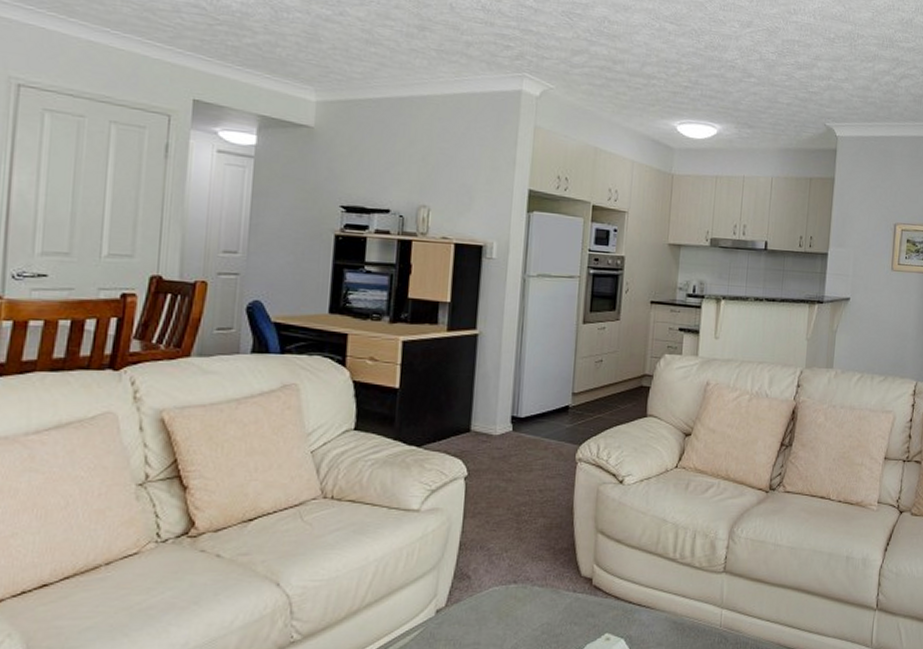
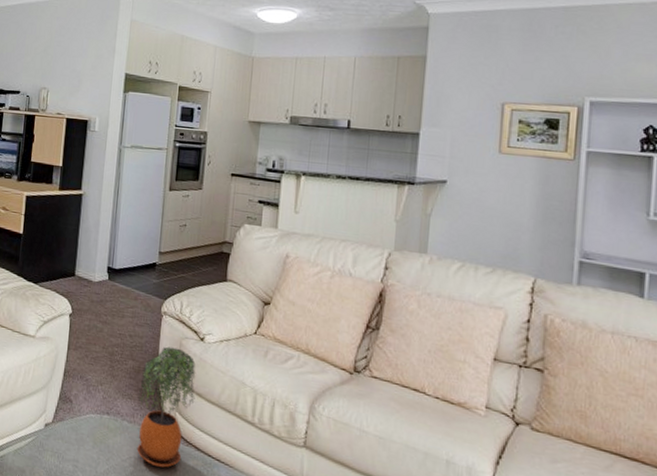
potted plant: none [550,496,615,628] -> present [137,346,196,468]

